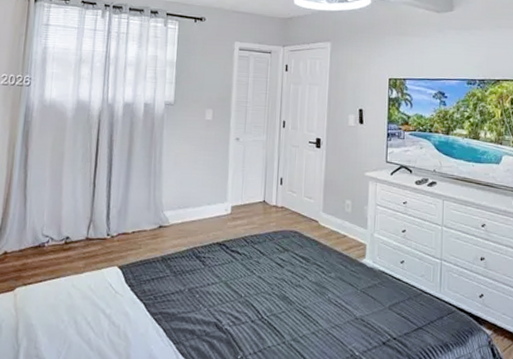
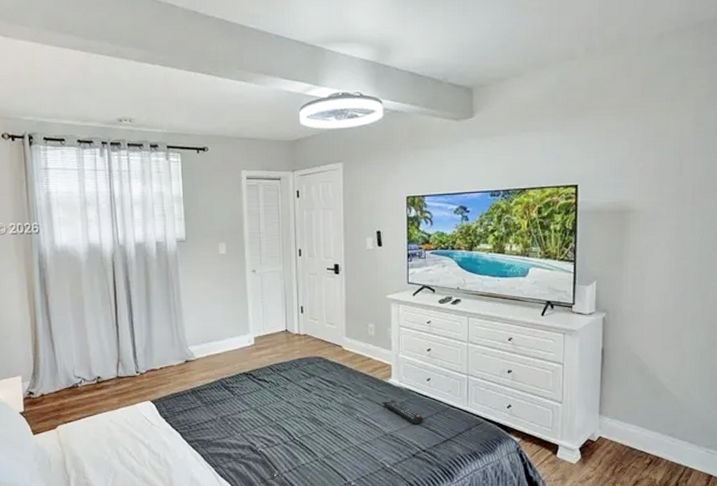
remote control: none [355,281,396,309] -> present [382,400,424,424]

